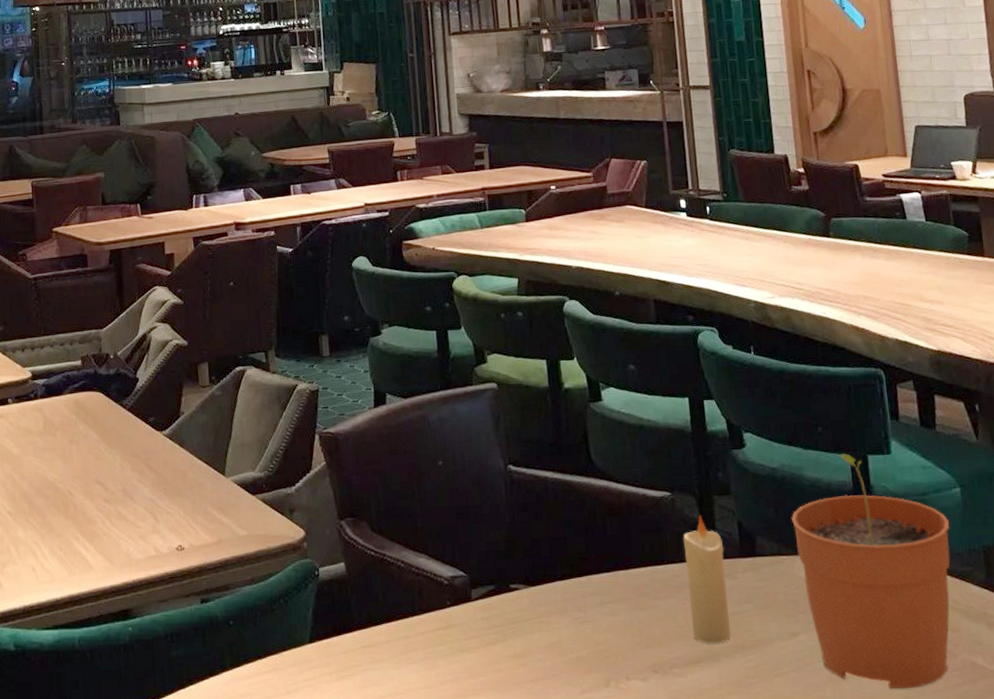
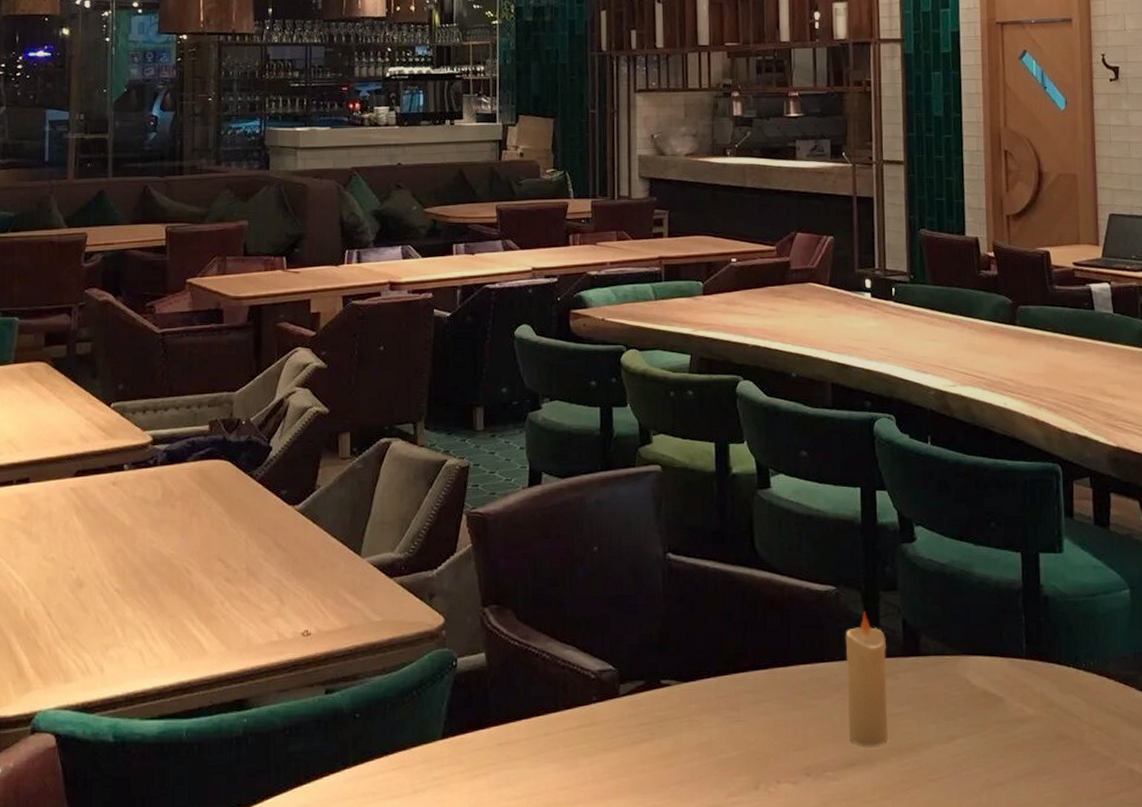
plant pot: present [790,454,950,689] -> none [957,551,1117,797]

